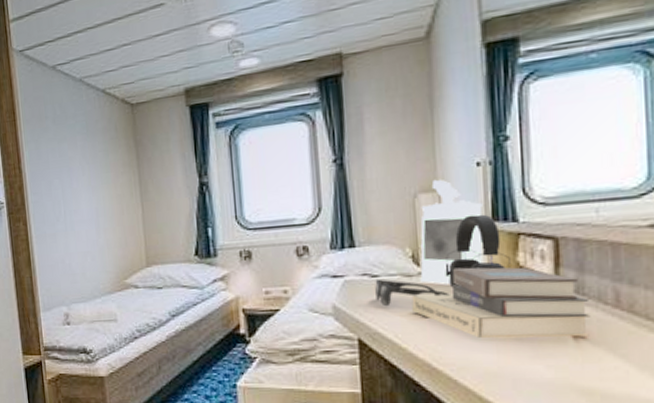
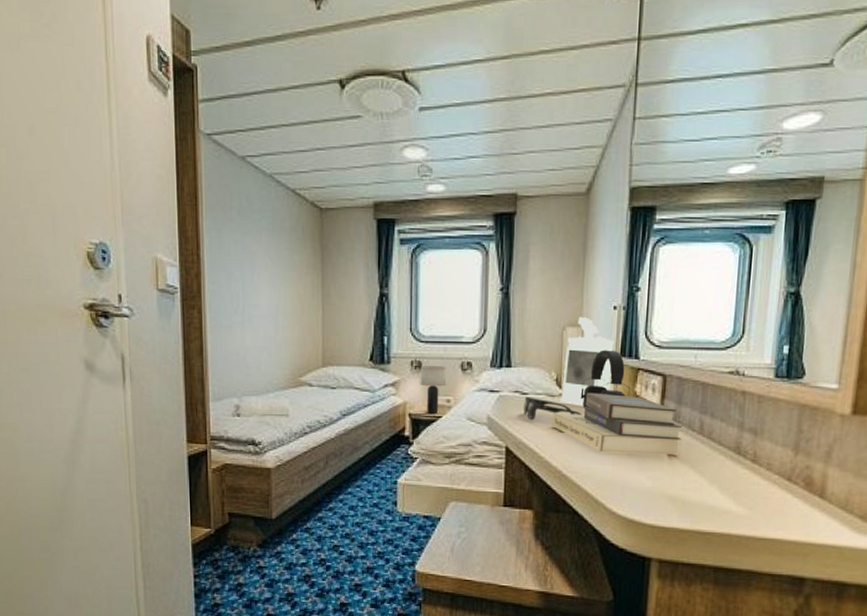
table lamp: none [251,253,282,308] -> present [420,366,447,414]

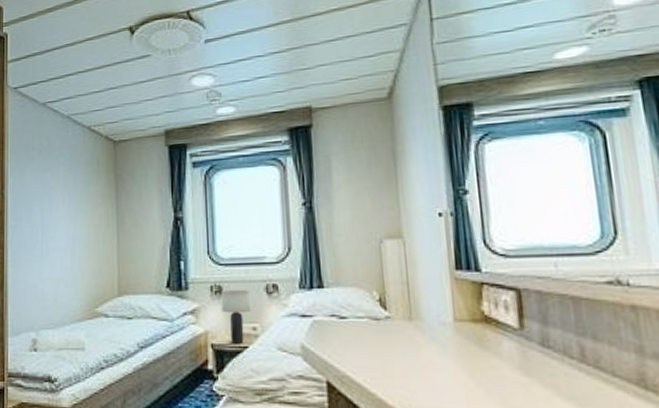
sunglasses: present [524,396,582,421] -> none [343,321,417,349]
books: present [552,392,683,456] -> none [379,313,558,391]
tissue box: present [561,316,615,405] -> none [386,226,448,329]
headphones: present [580,350,630,409] -> none [411,262,476,334]

